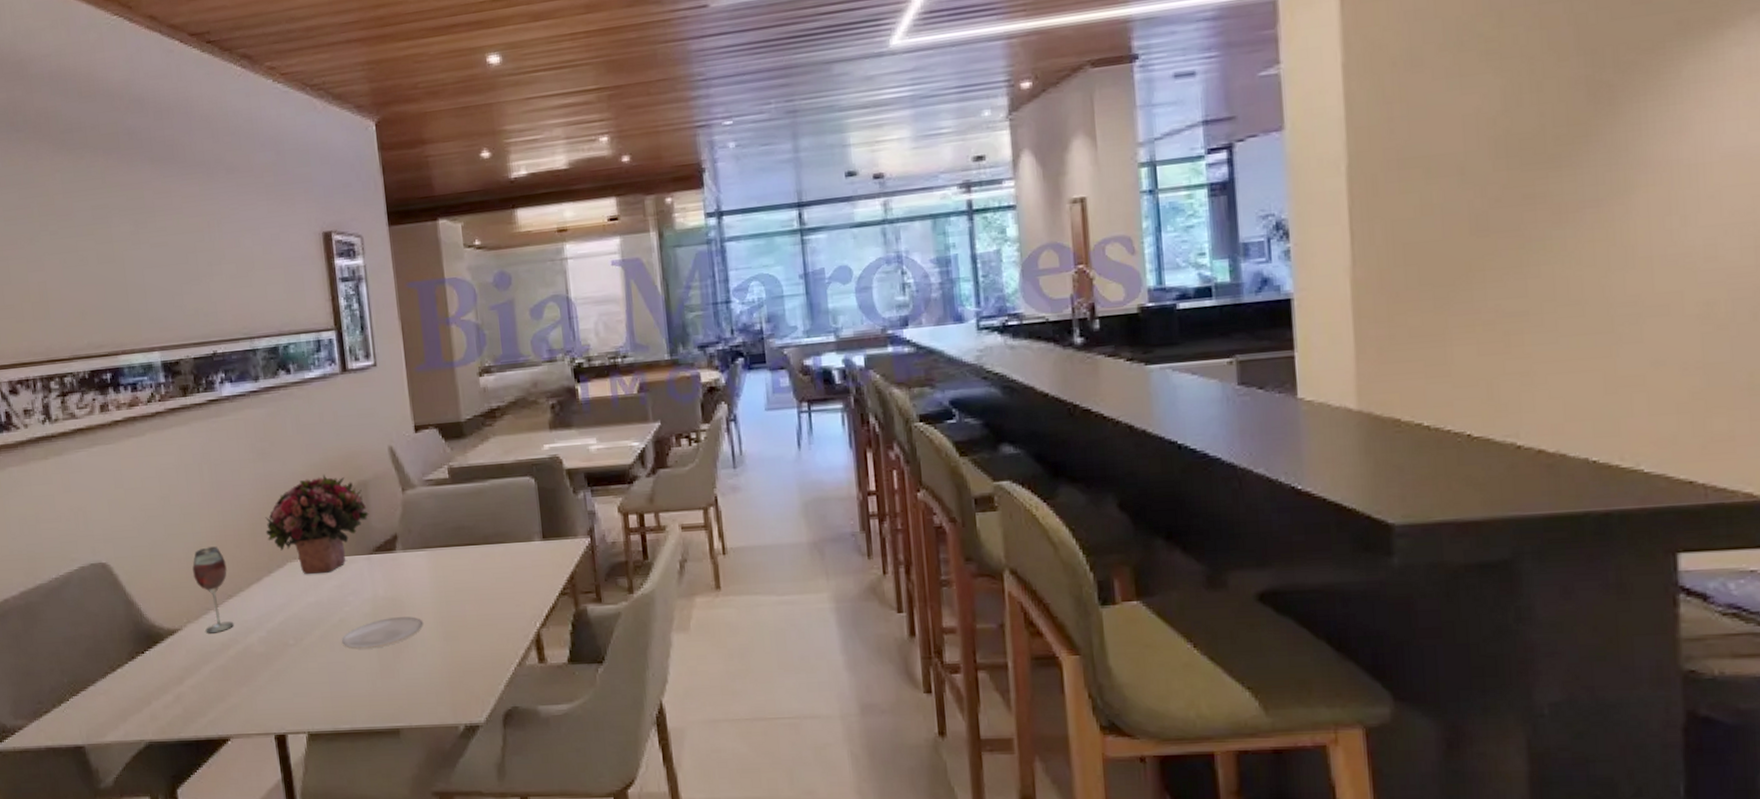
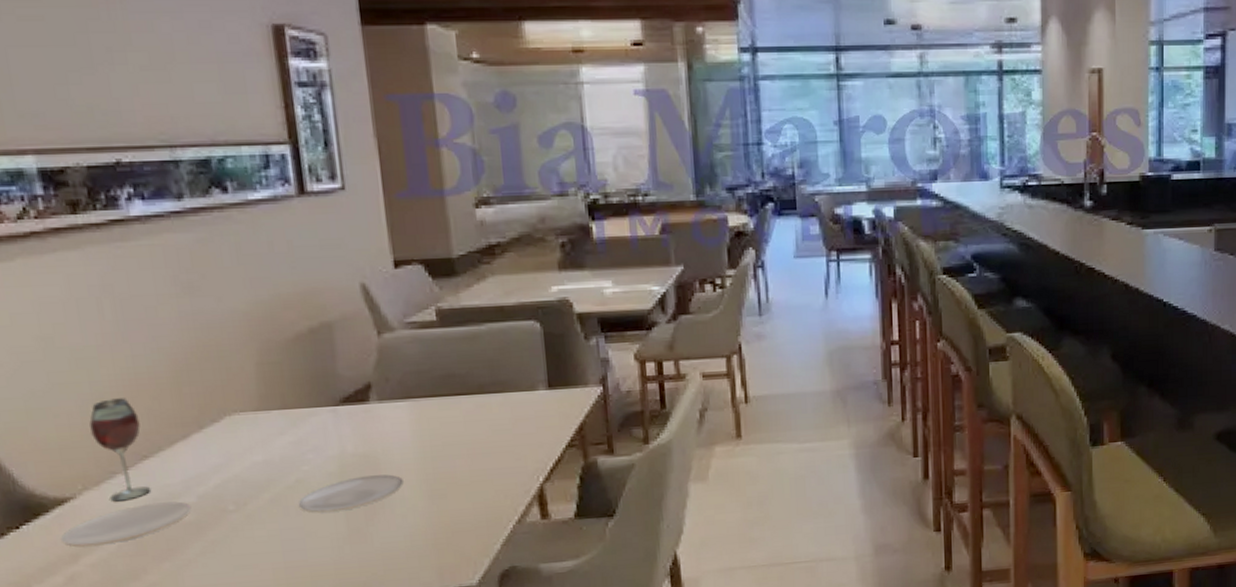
plate: none [171,635,263,671] -> present [60,501,192,547]
bouquet: present [265,474,369,574] -> none [193,313,335,429]

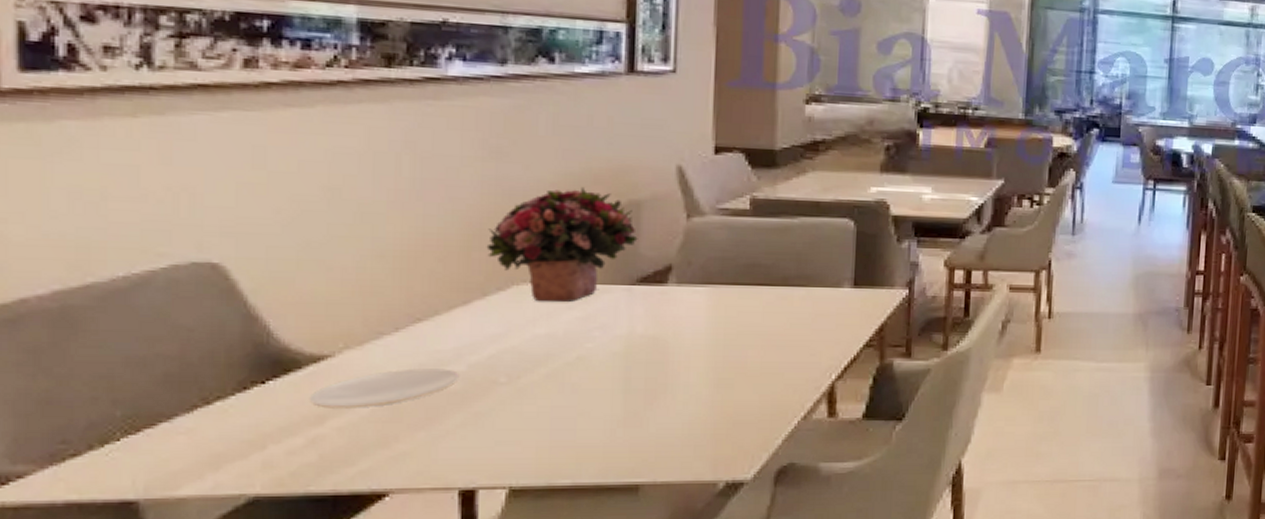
wineglass: present [89,398,150,502] -> none [362,257,419,364]
bouquet: none [193,313,335,429] -> present [486,186,638,302]
plate: present [297,474,404,513] -> none [575,359,690,393]

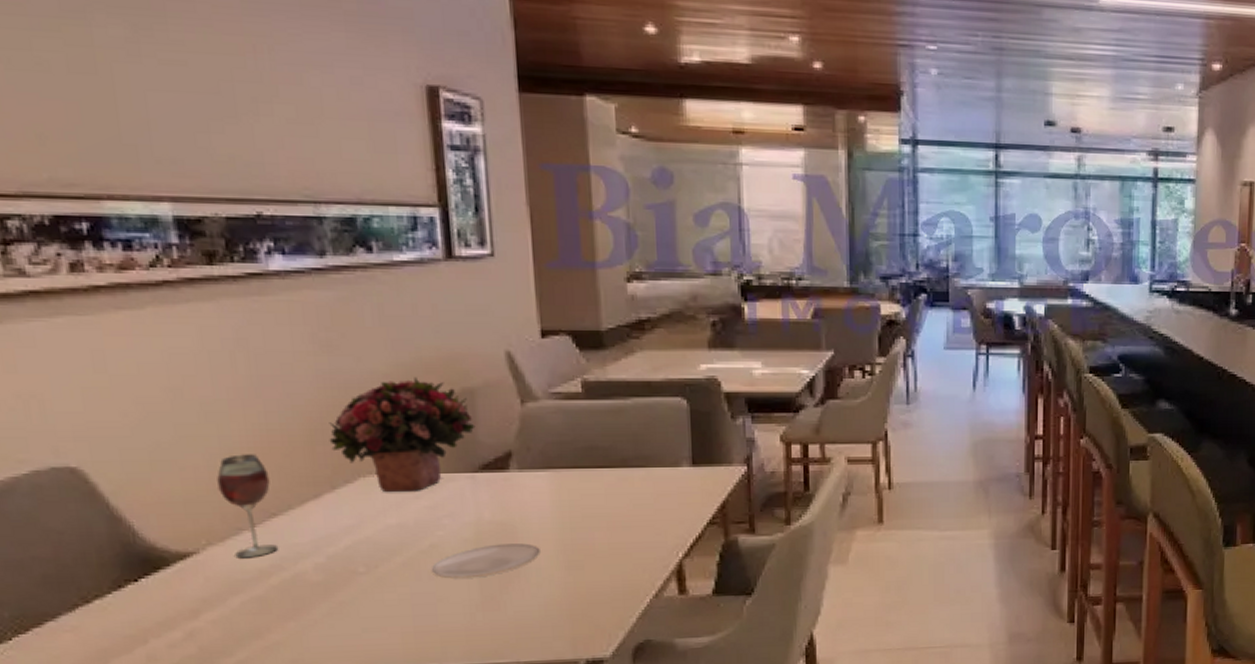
plate: present [308,368,460,408] -> none [180,561,320,603]
wineglass: none [362,257,419,364] -> present [216,454,277,558]
plate: none [575,359,690,393] -> present [430,543,541,579]

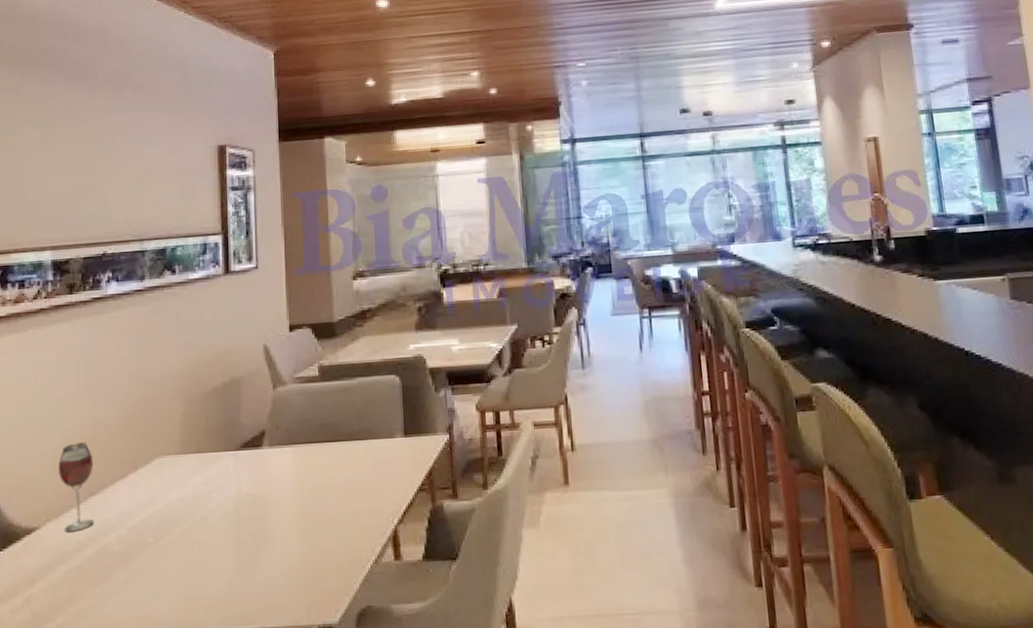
bouquet: present [329,376,476,492] -> none [136,371,239,470]
plate: present [430,543,541,579] -> none [201,513,284,548]

